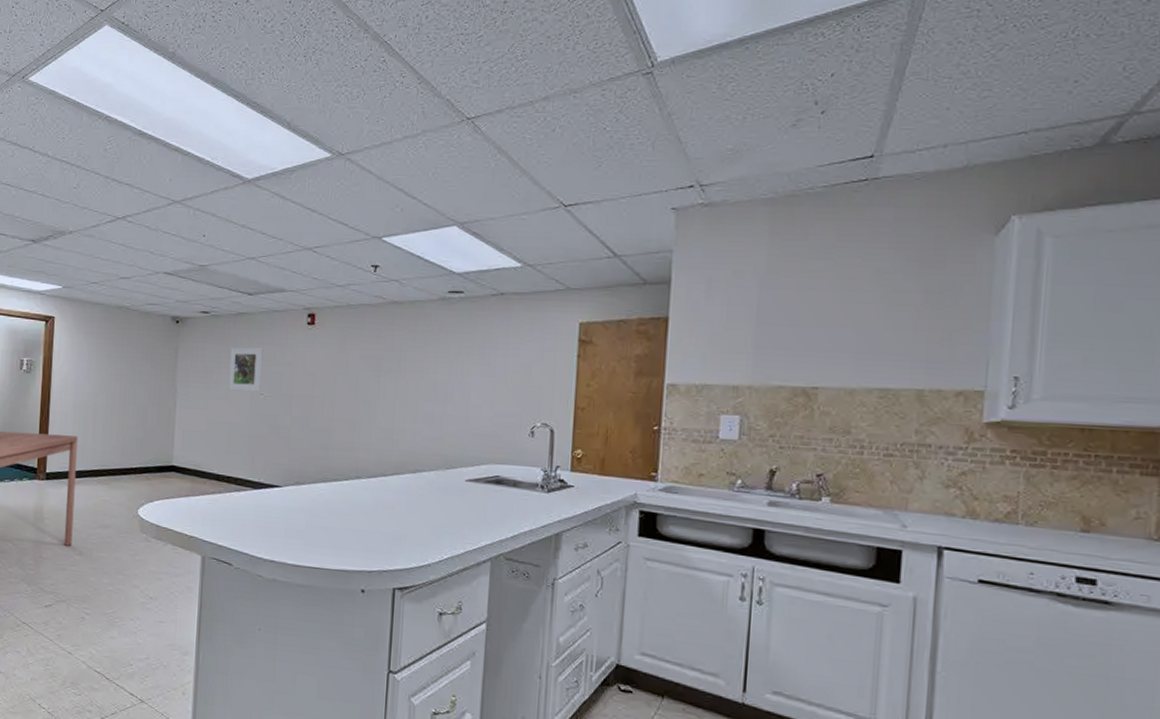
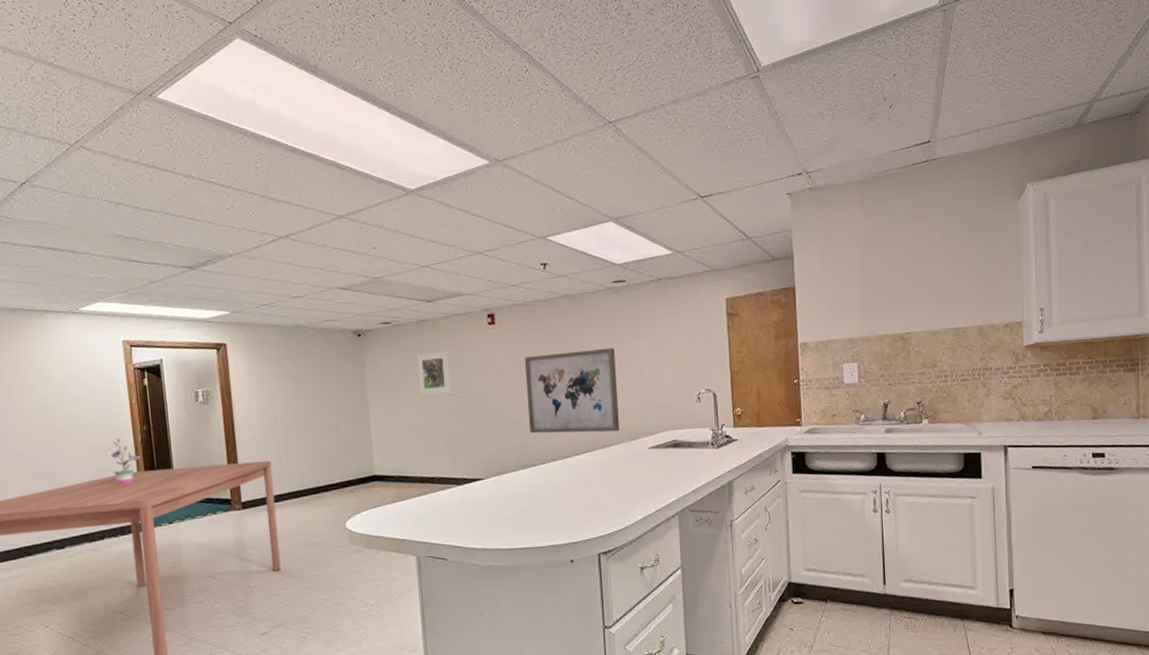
wall art: none [335,362,441,457] -> present [524,347,620,434]

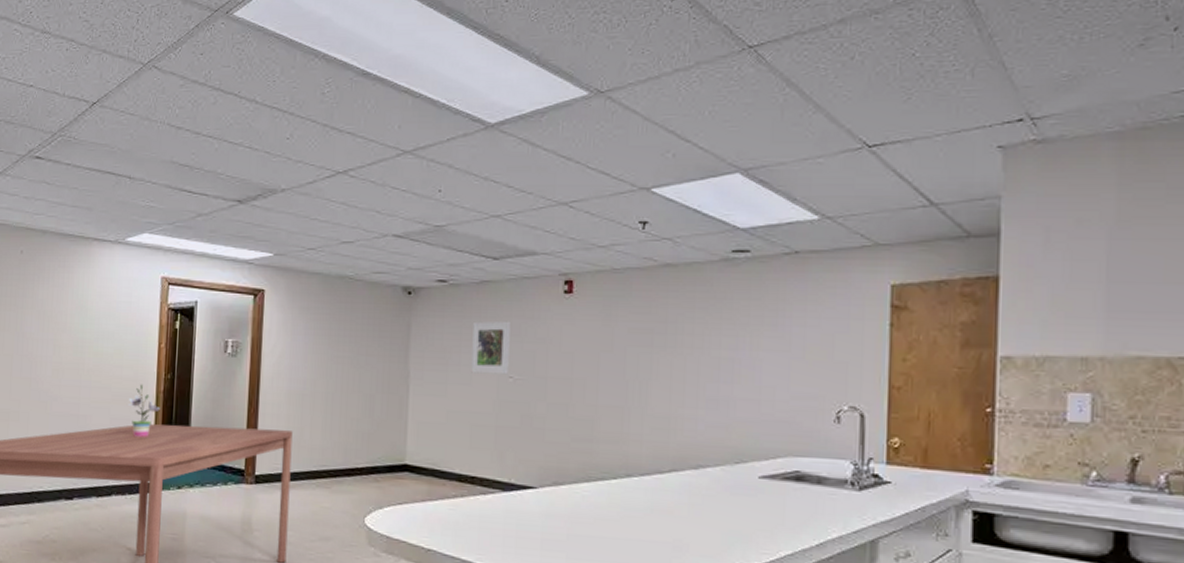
wall art: present [524,347,620,434] -> none [600,336,725,449]

